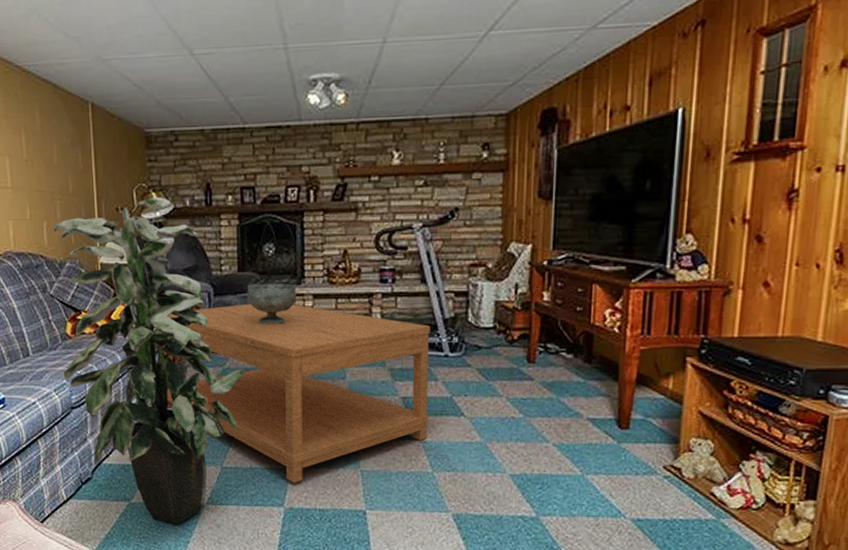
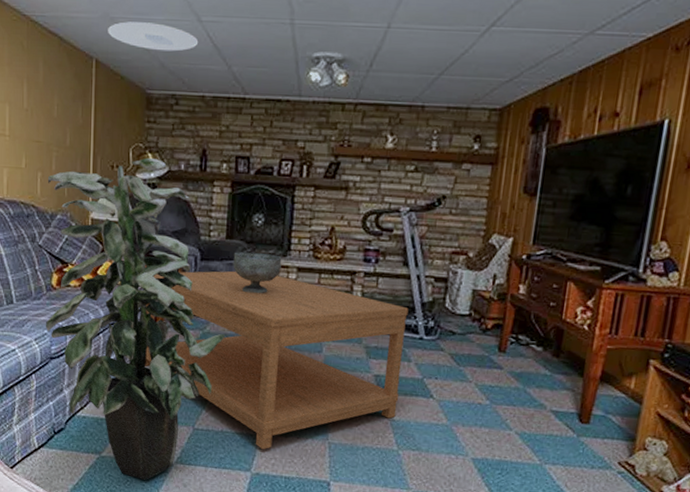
ceiling light: none [101,61,193,89] -> present [108,21,199,52]

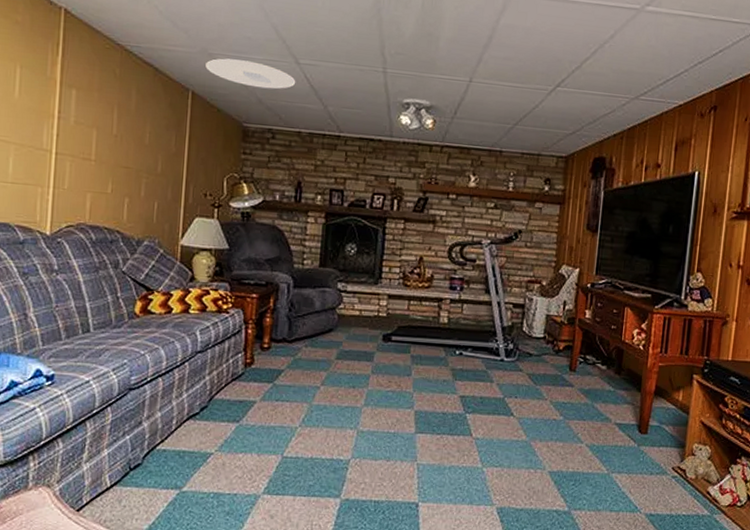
indoor plant: present [45,157,225,480] -> none [125,187,316,514]
coffee table: present [145,271,409,450] -> none [233,298,490,475]
decorative bowl: present [233,252,282,294] -> none [325,279,373,320]

